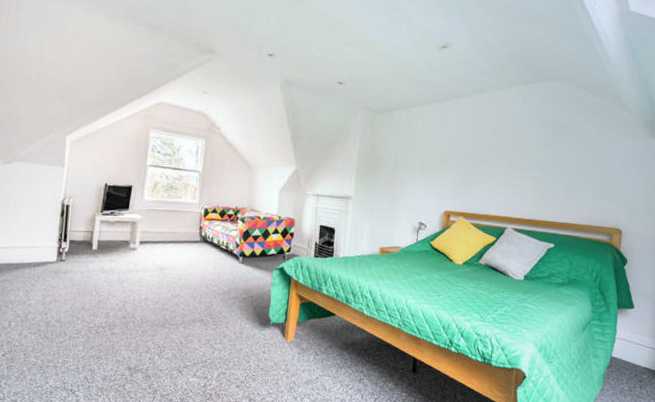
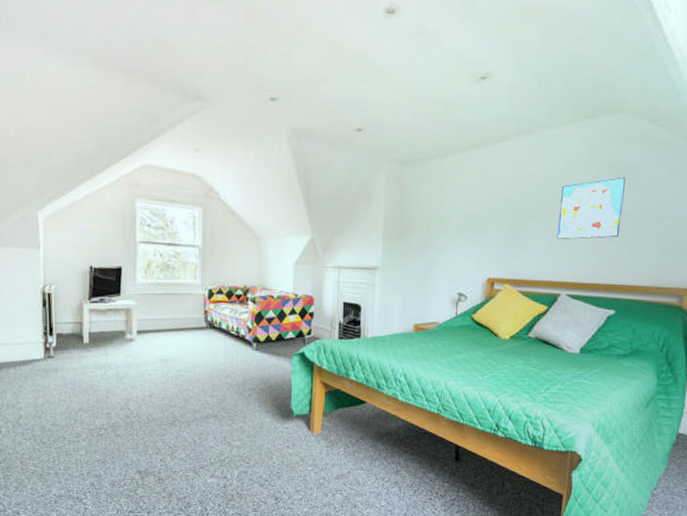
wall art: none [504,132,562,182] -> present [556,177,626,239]

